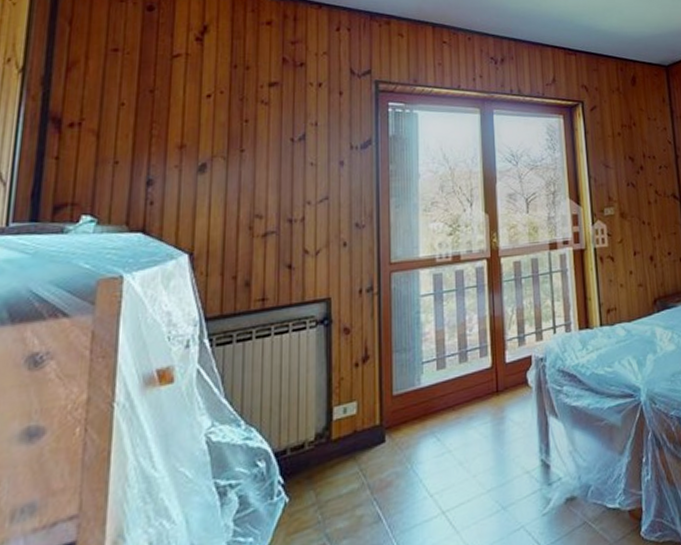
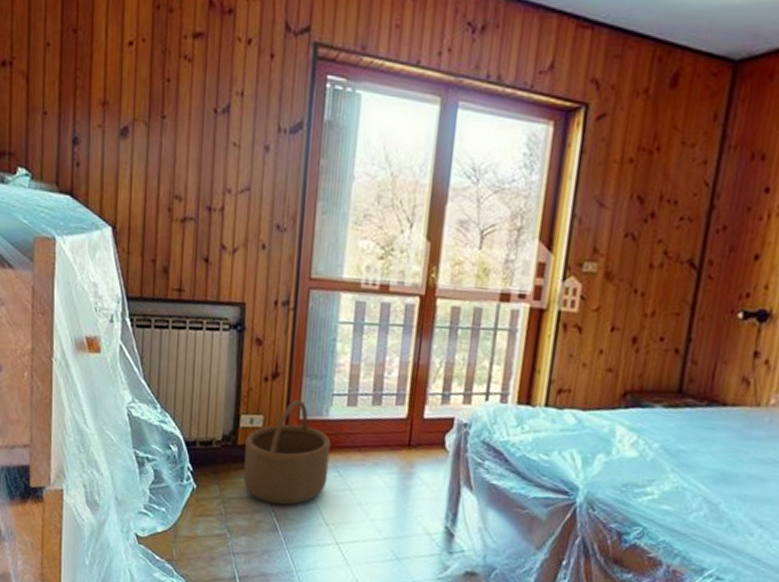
basket: none [340,376,427,493] -> present [243,399,331,505]

